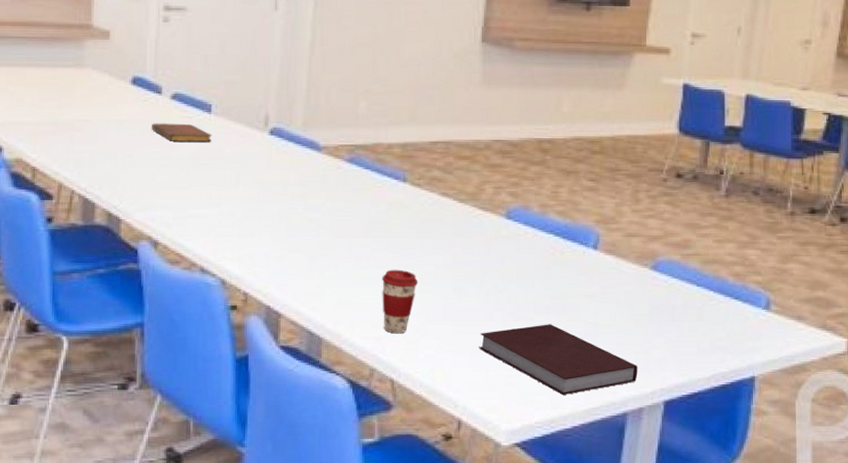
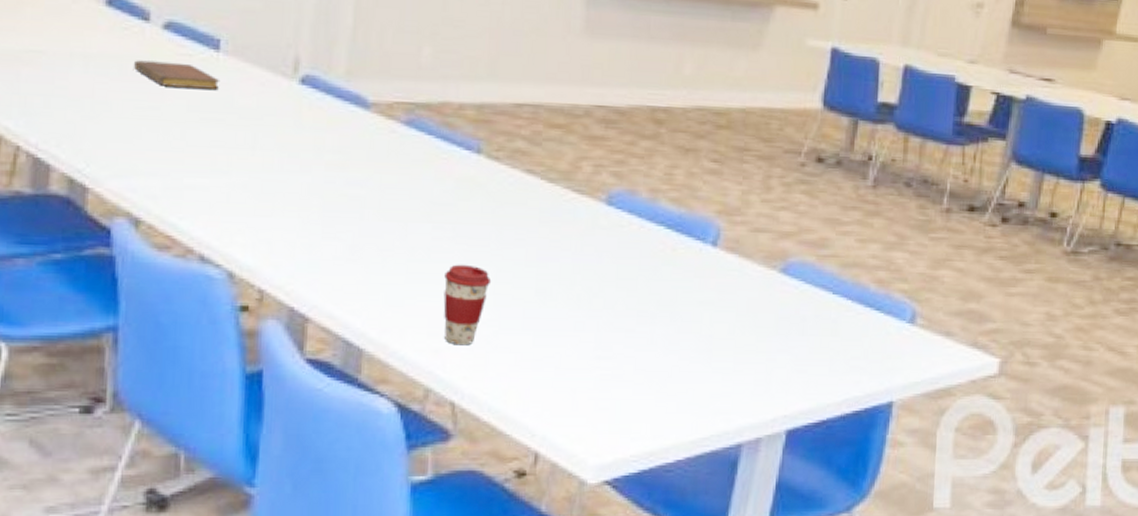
notebook: present [479,324,638,395] -> none [565,336,758,422]

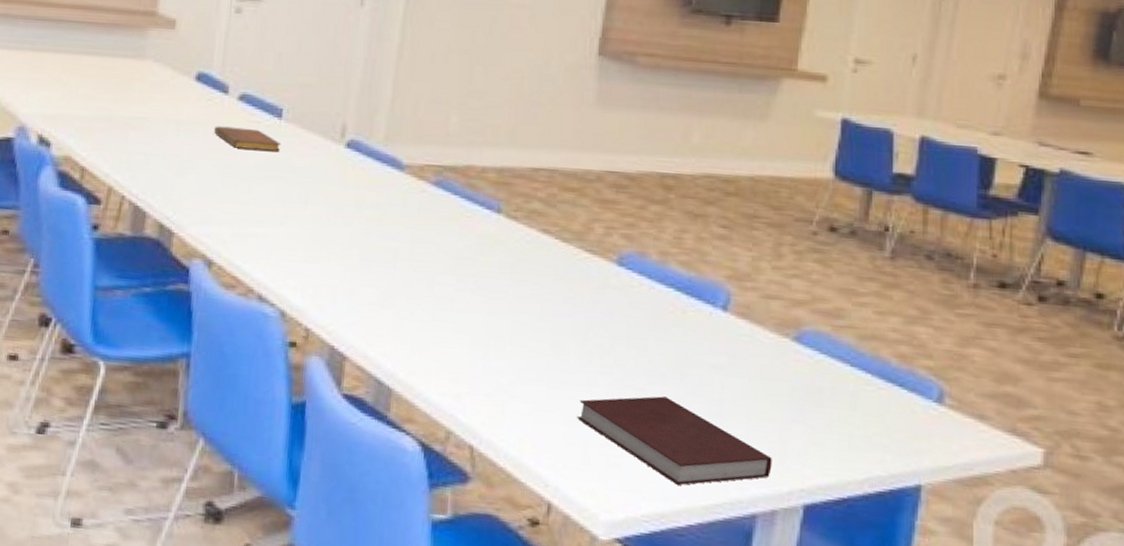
coffee cup: present [443,264,492,346] -> none [464,314,509,393]
notebook: none [565,336,758,422] -> present [577,396,772,485]

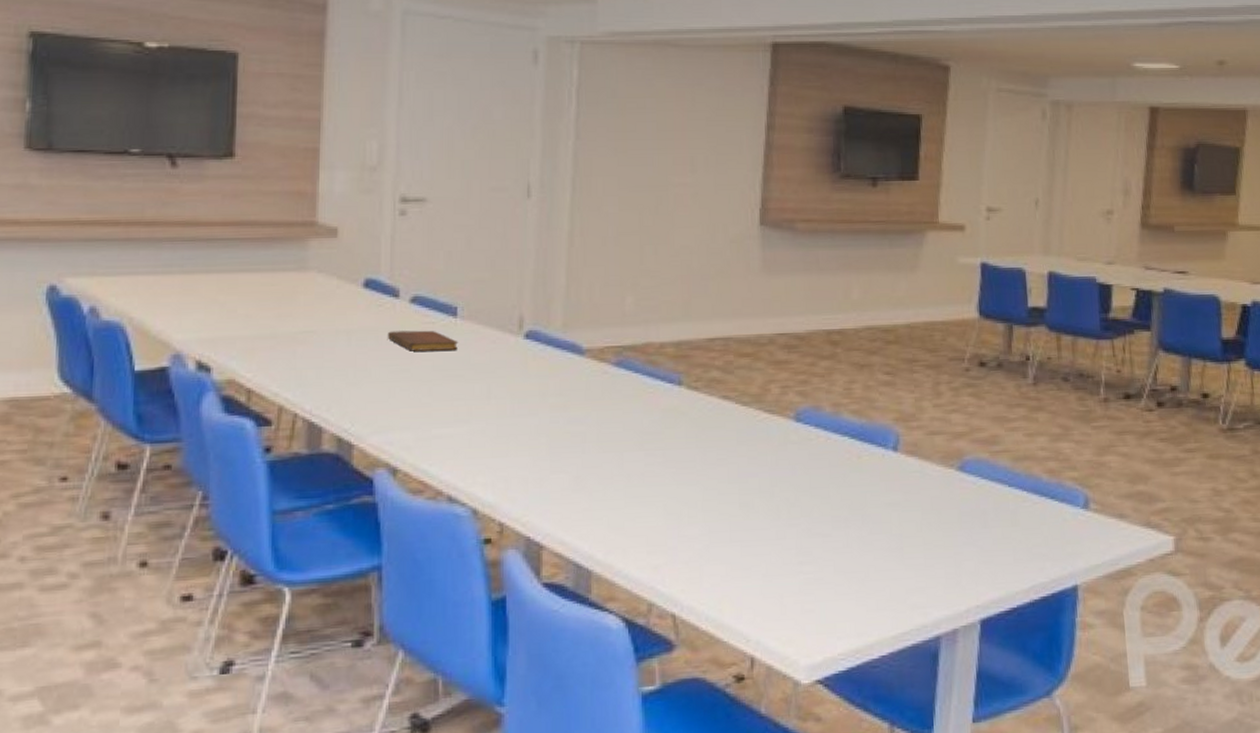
notebook: present [577,396,772,485] -> none [771,539,950,620]

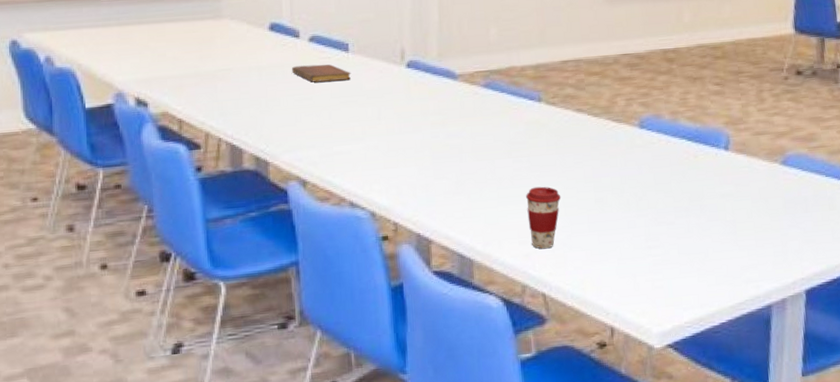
coffee cup: none [658,486,700,561] -> present [526,186,561,249]

